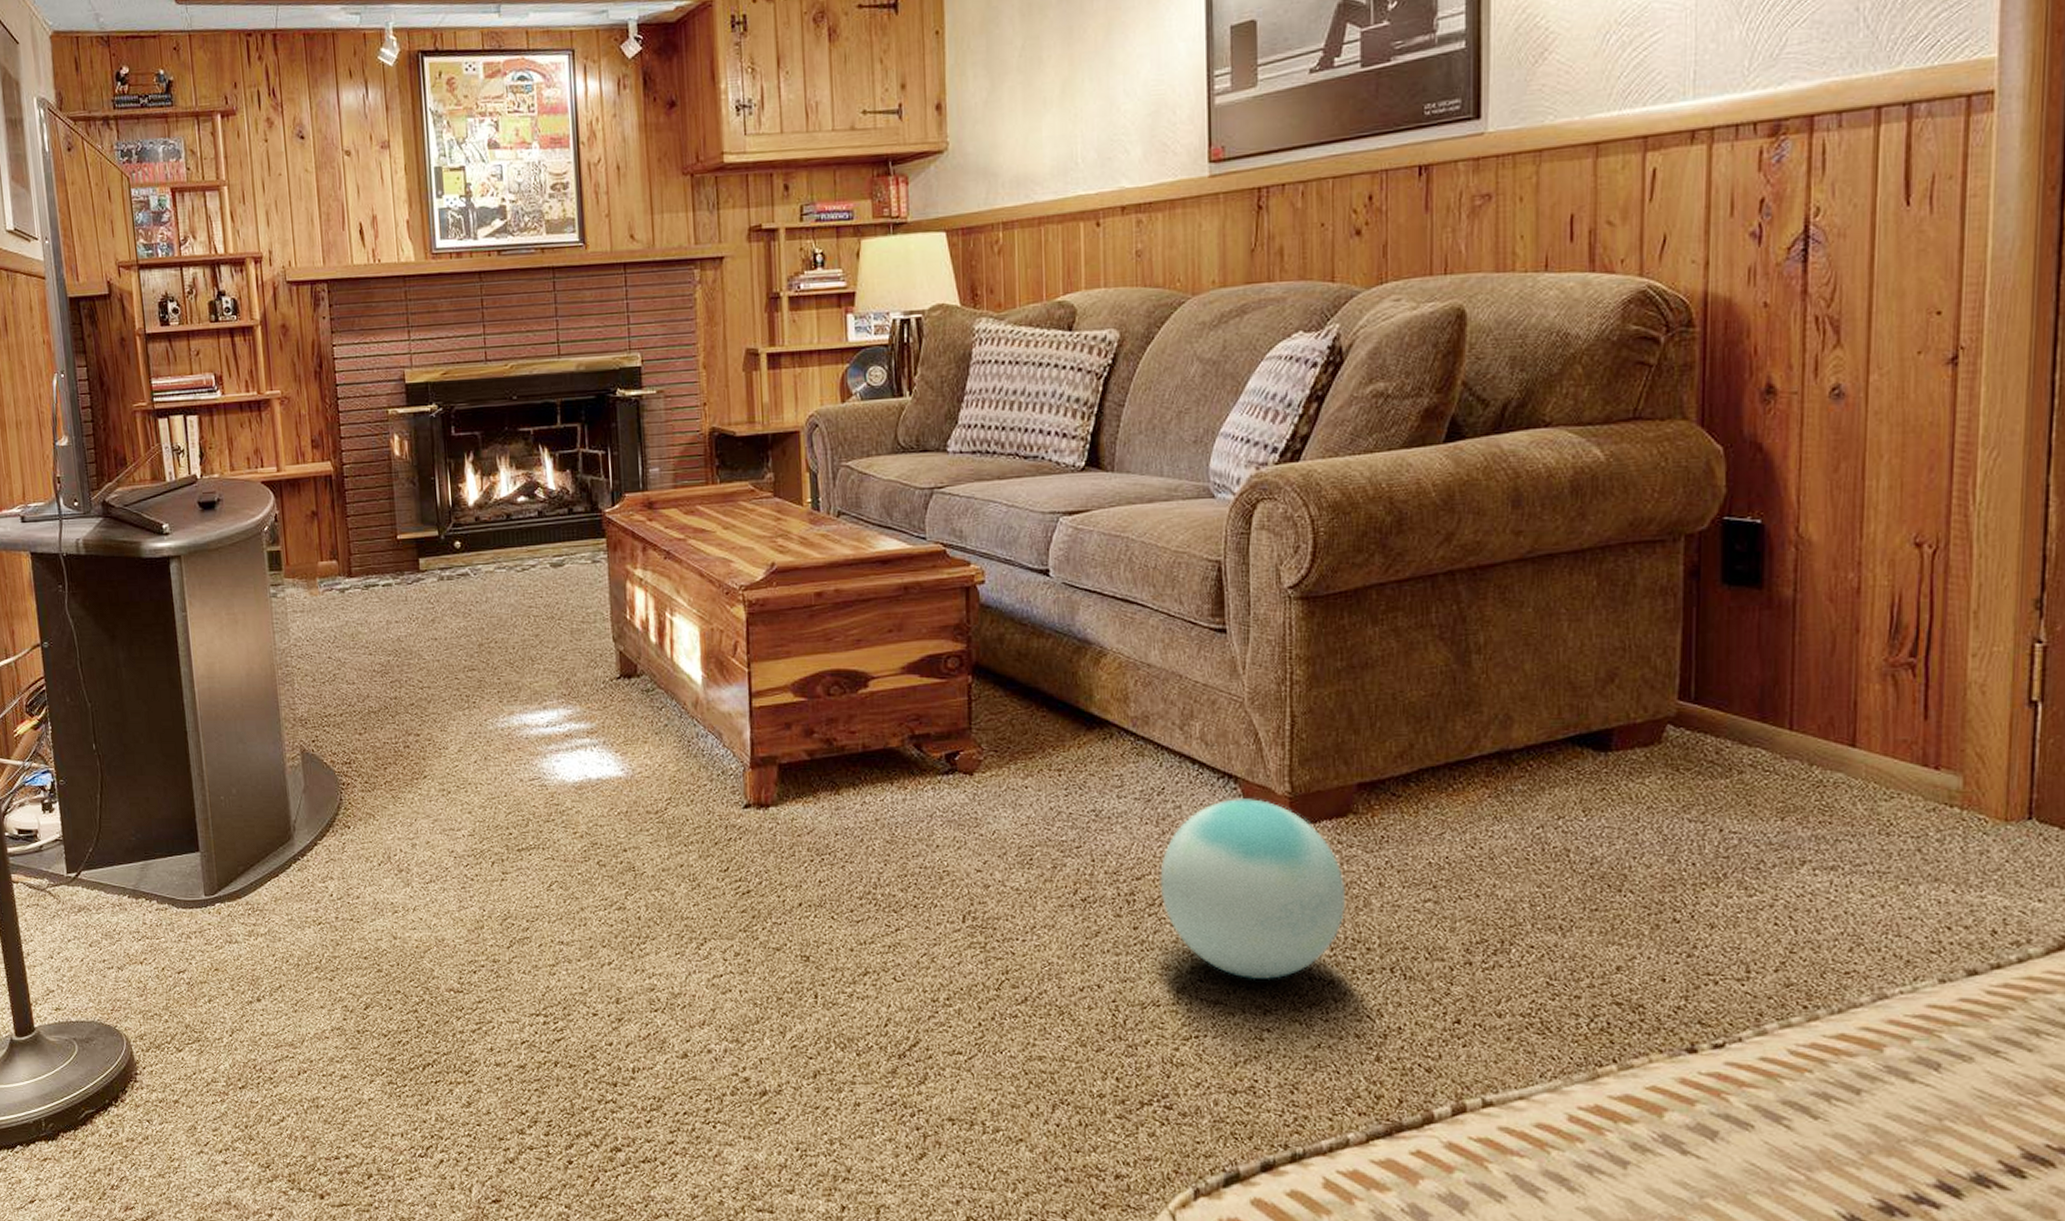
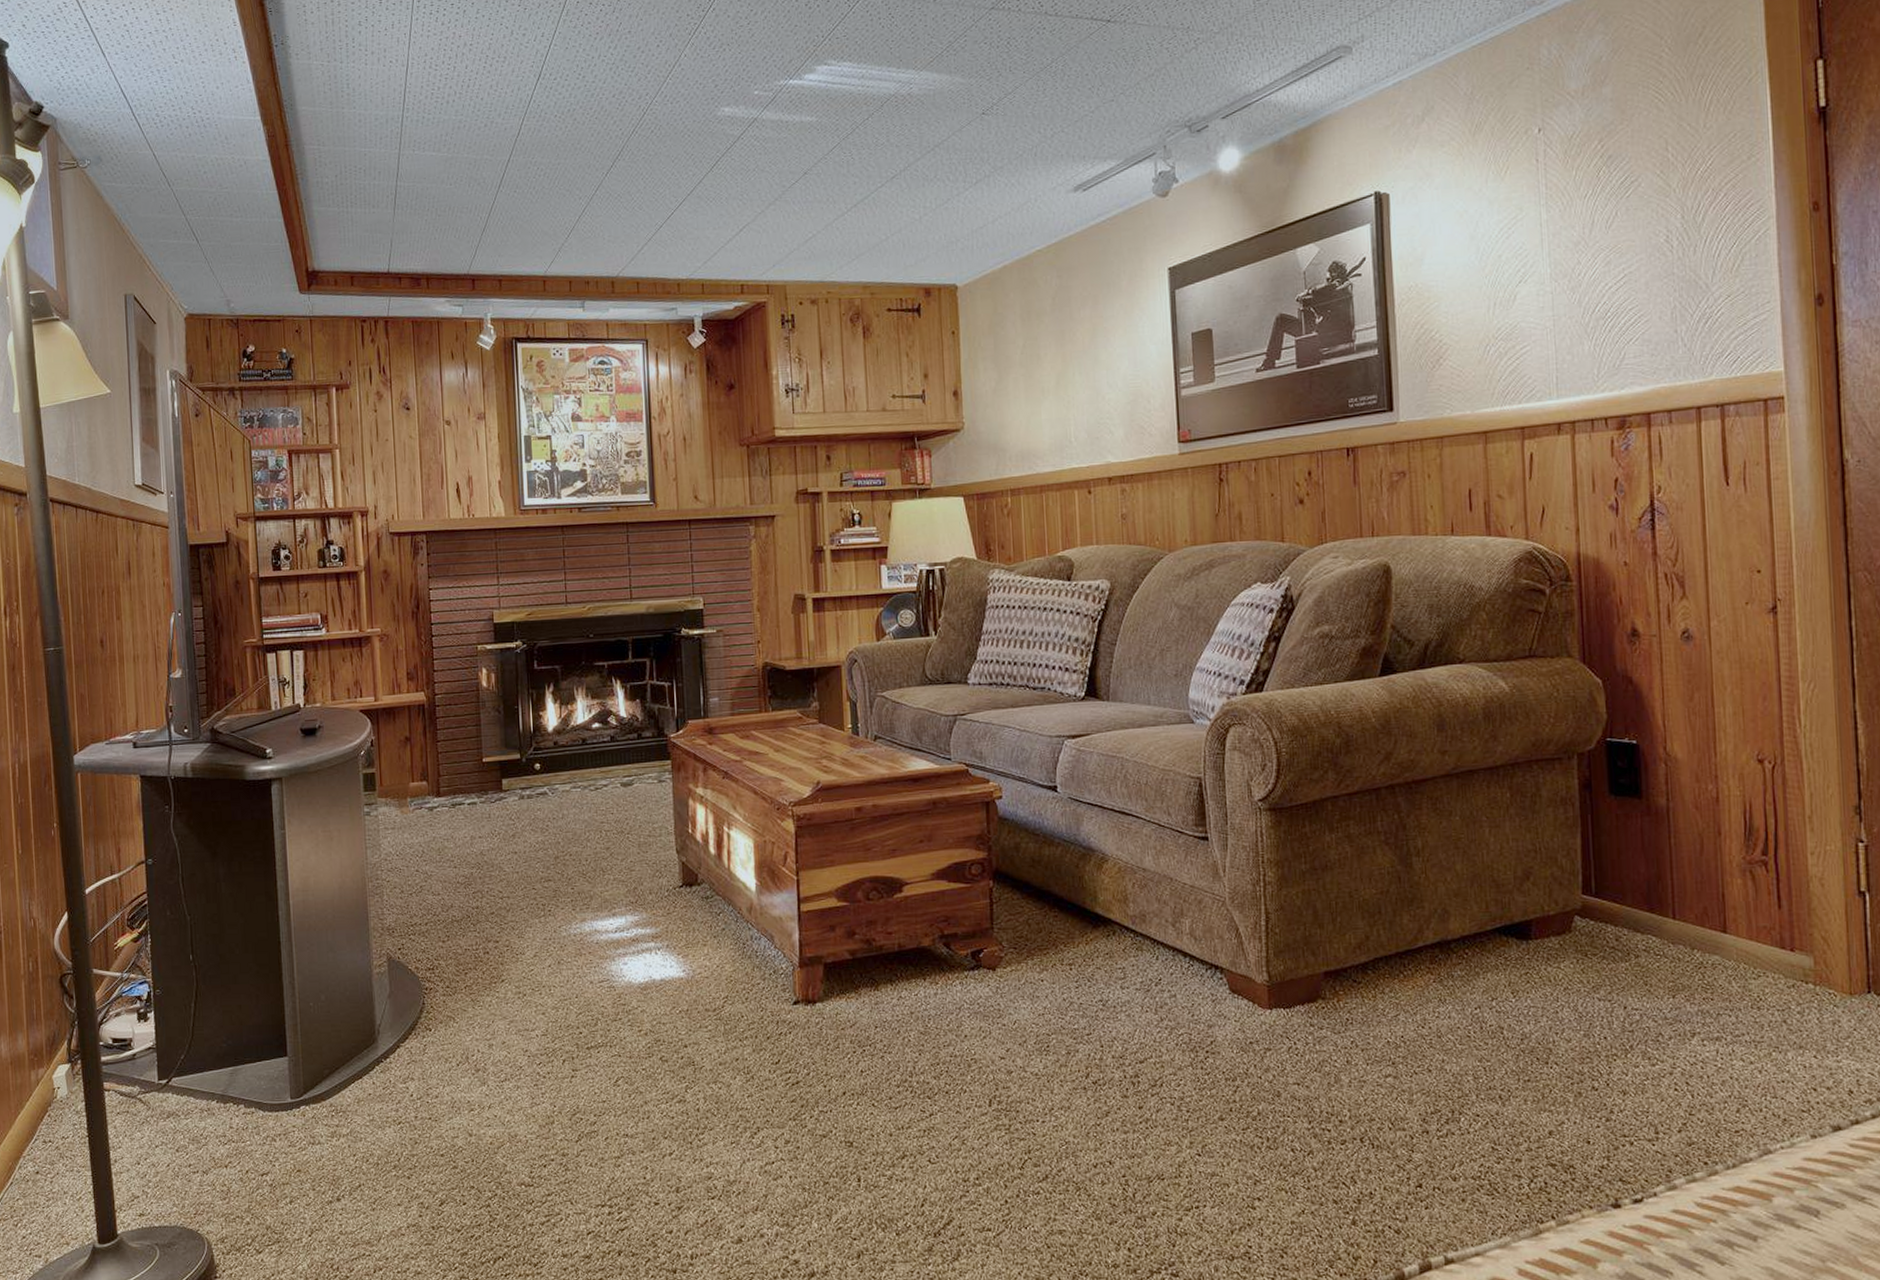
ball: present [1160,799,1347,981] -> none [1159,987,1320,1153]

